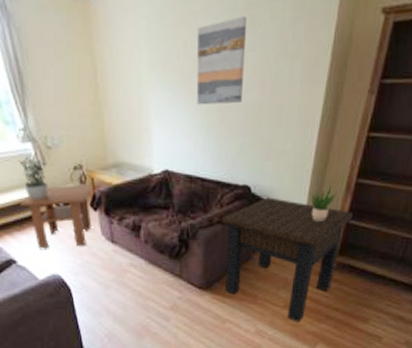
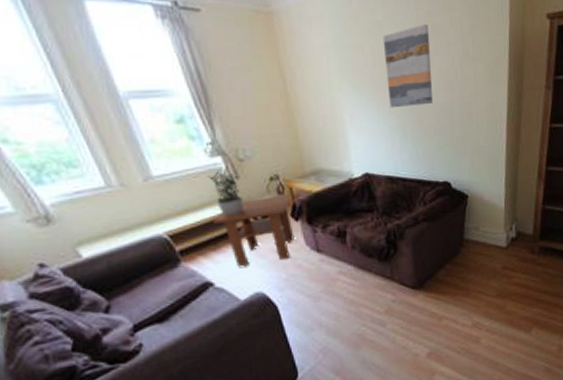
side table: present [222,197,354,322] -> none [427,191,548,310]
potted plant: present [310,181,337,221] -> none [506,171,531,210]

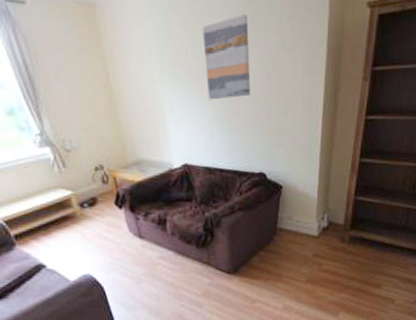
potted plant: present [208,171,244,217] -> none [37,161,71,204]
coffee table: present [213,195,295,267] -> none [44,184,119,251]

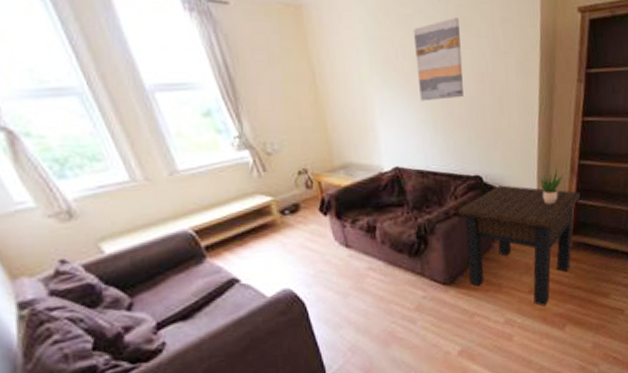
side table: none [243,182,360,295] -> present [458,185,581,306]
potted plant: none [320,162,344,200] -> present [538,165,563,204]

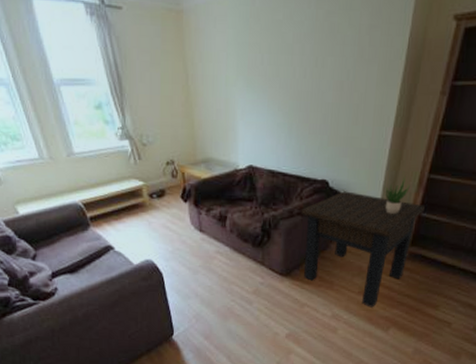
wall art: present [413,18,463,101] -> none [279,24,326,106]

